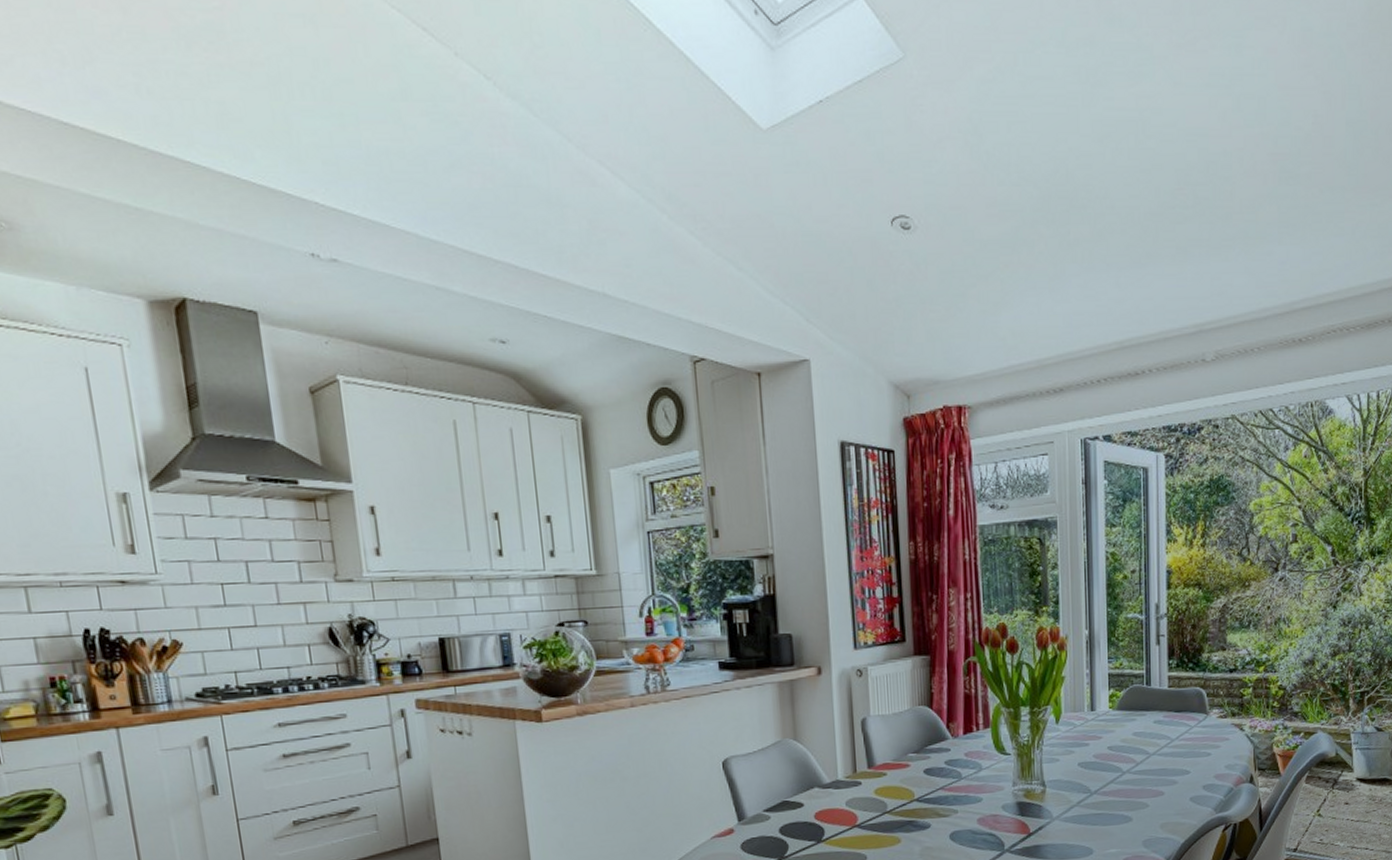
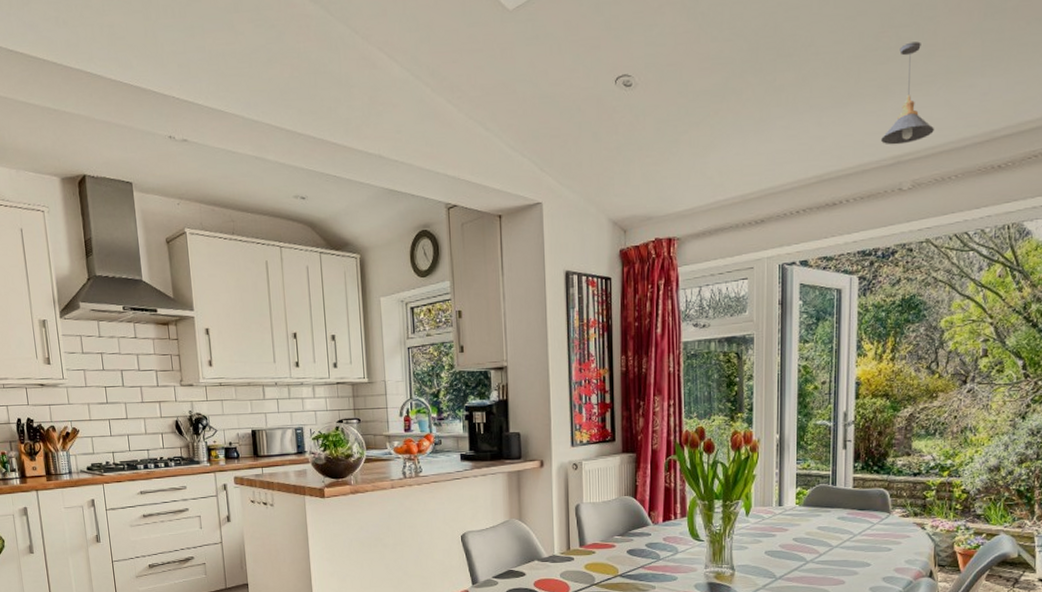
pendant light: none [1182,202,1235,312] -> present [881,41,934,145]

